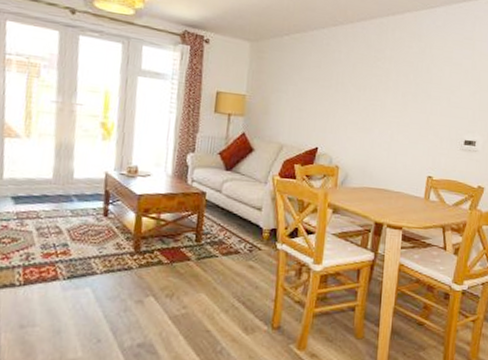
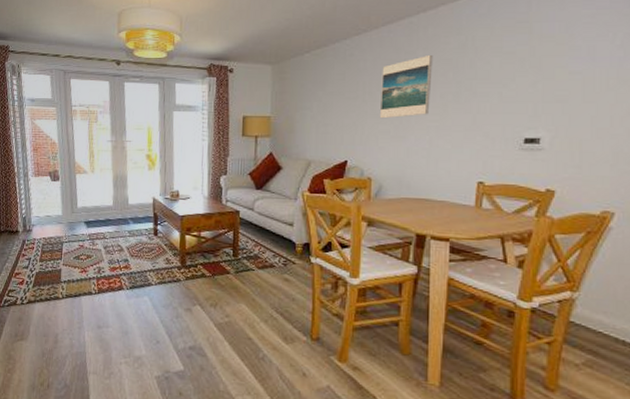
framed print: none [349,55,398,111] -> present [379,54,433,119]

